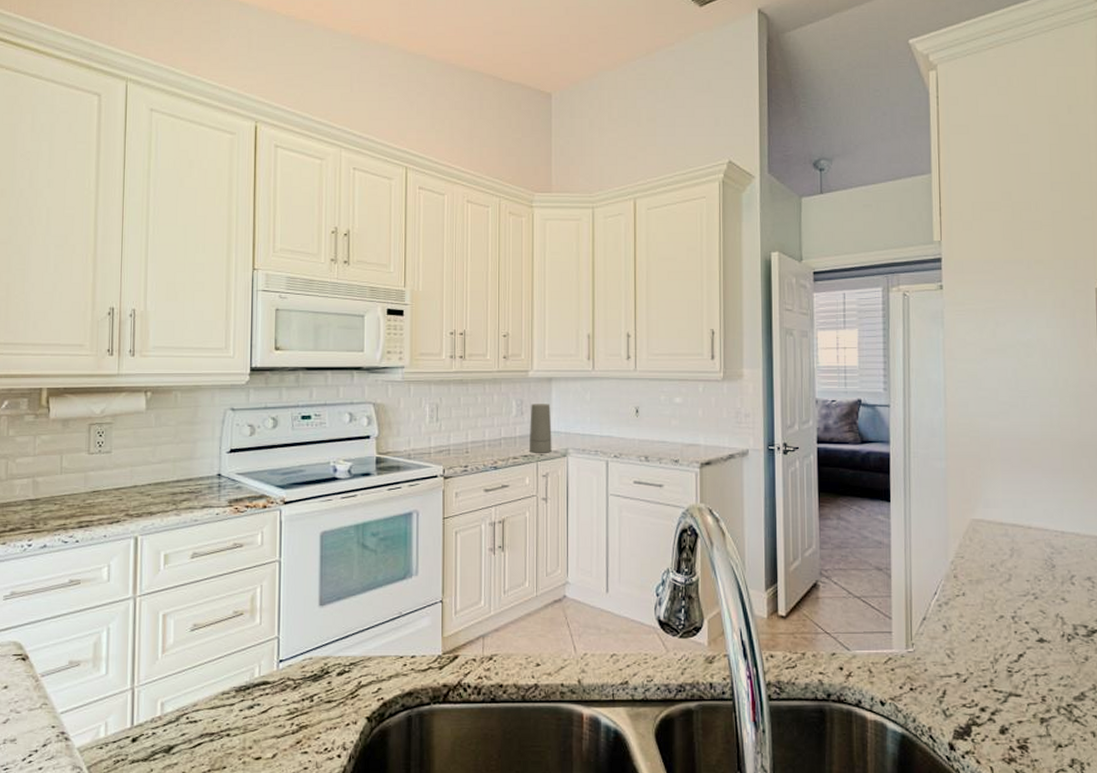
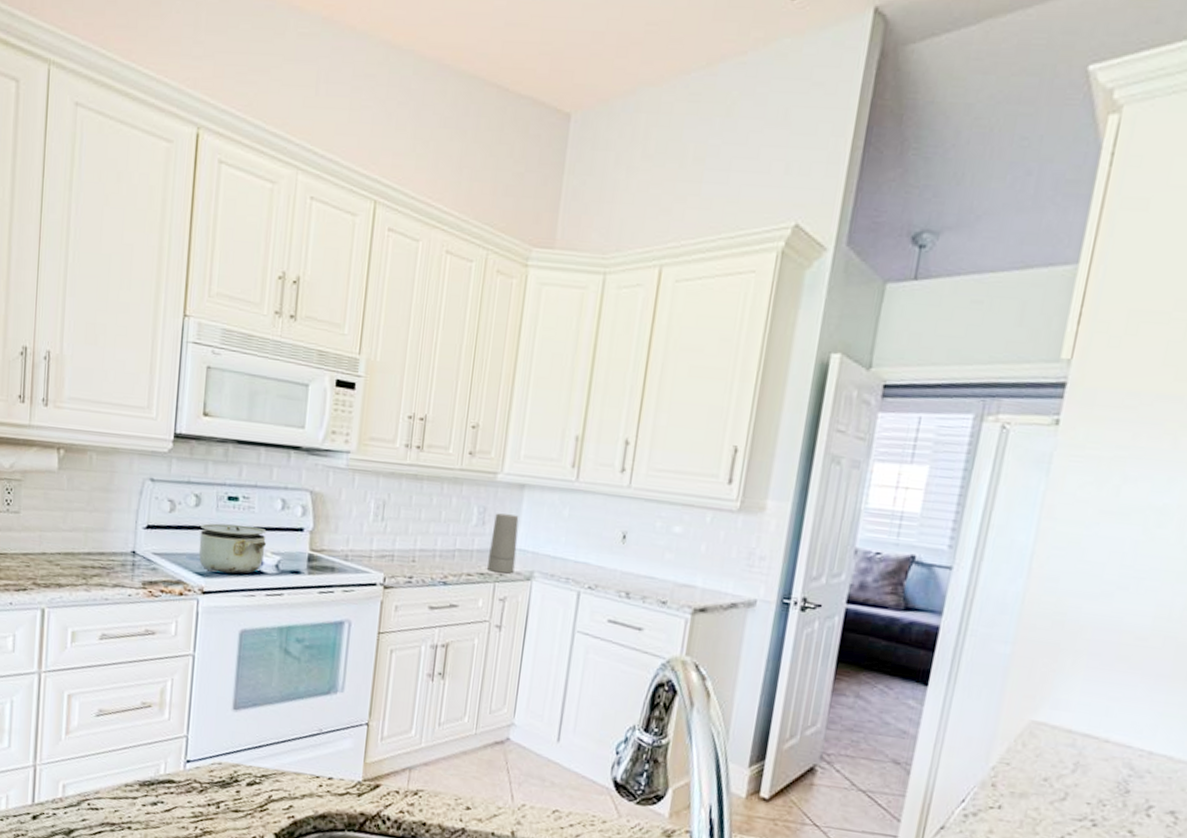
saucepan: none [278,439,338,483] -> present [198,523,267,575]

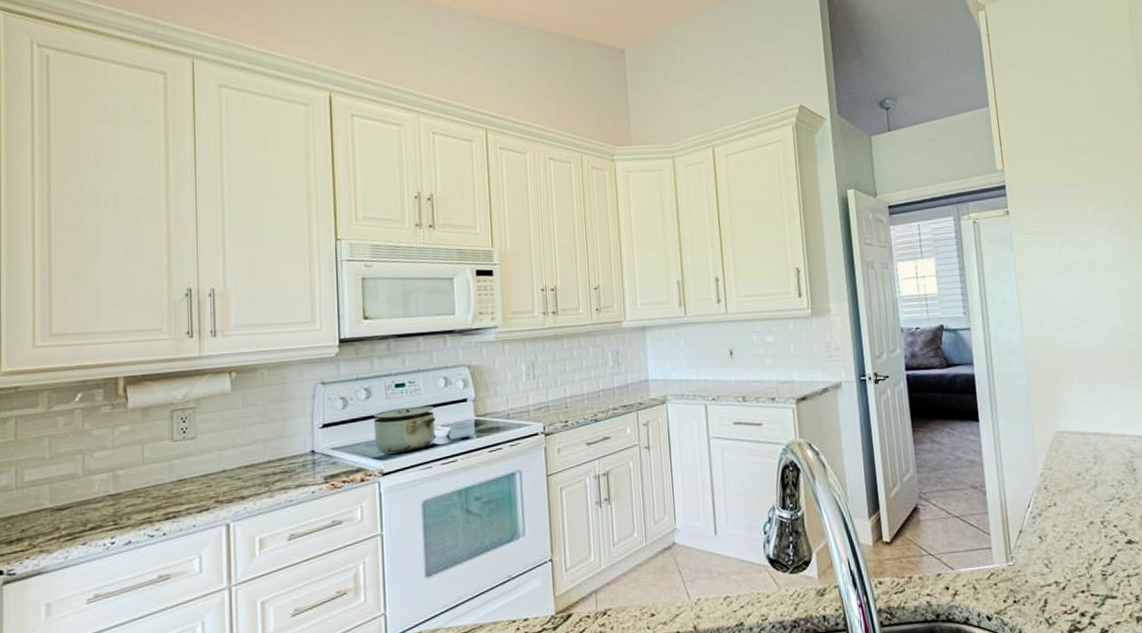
canister: present [487,513,519,574] -> none [626,352,651,403]

